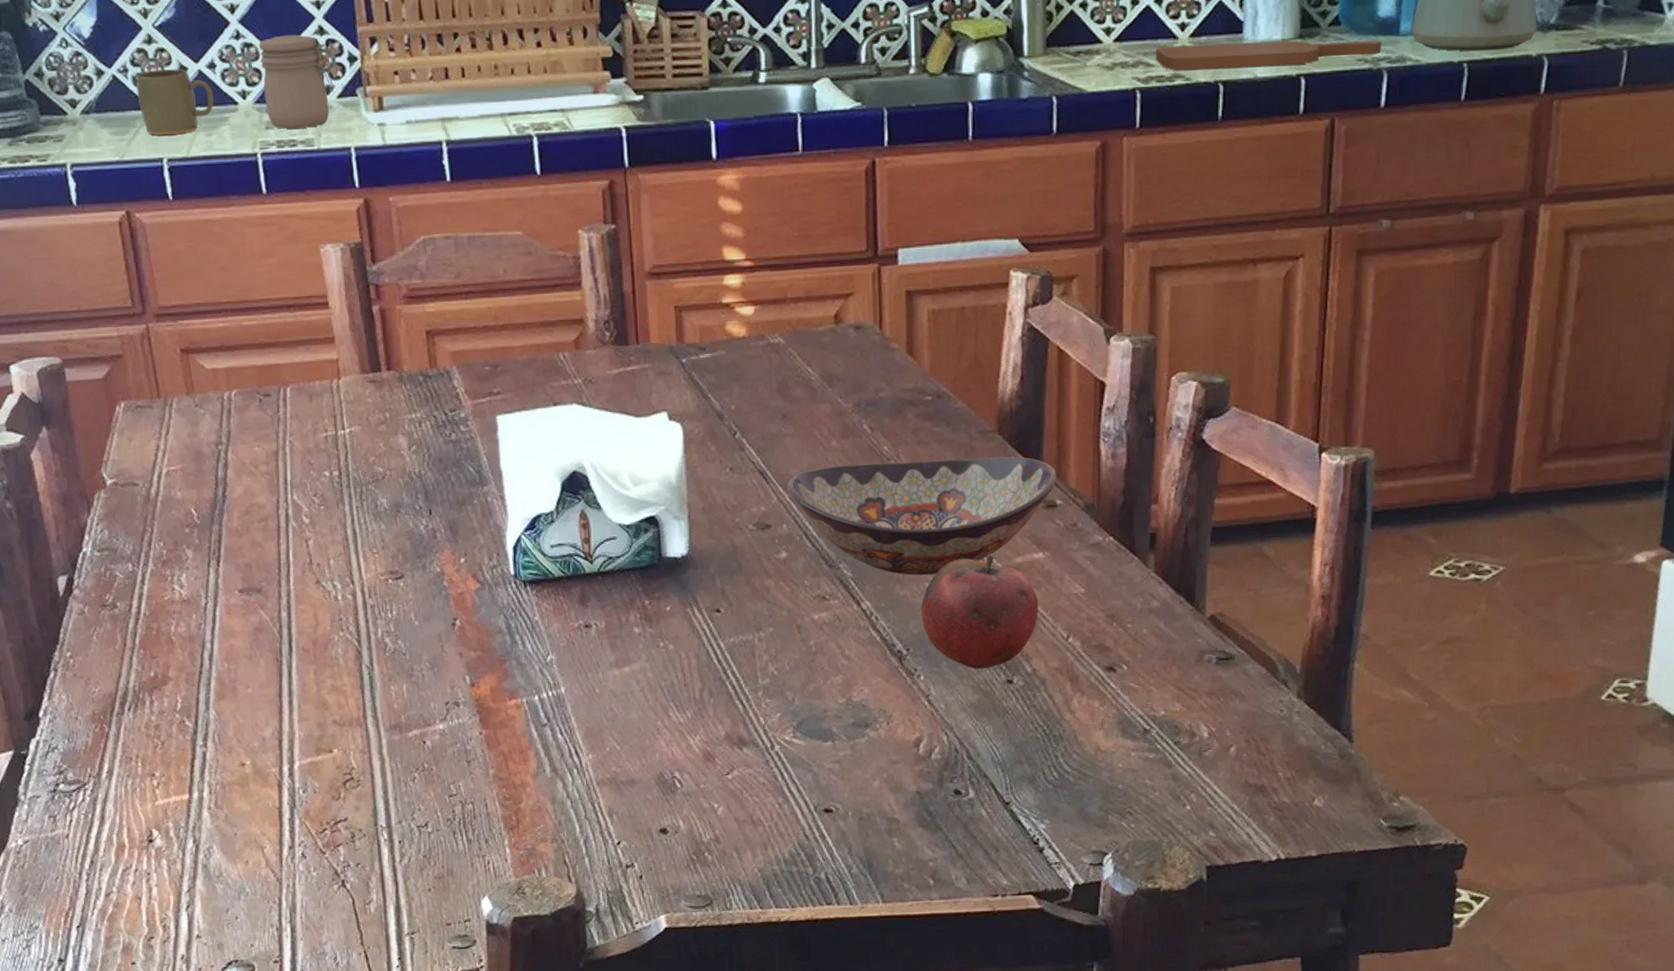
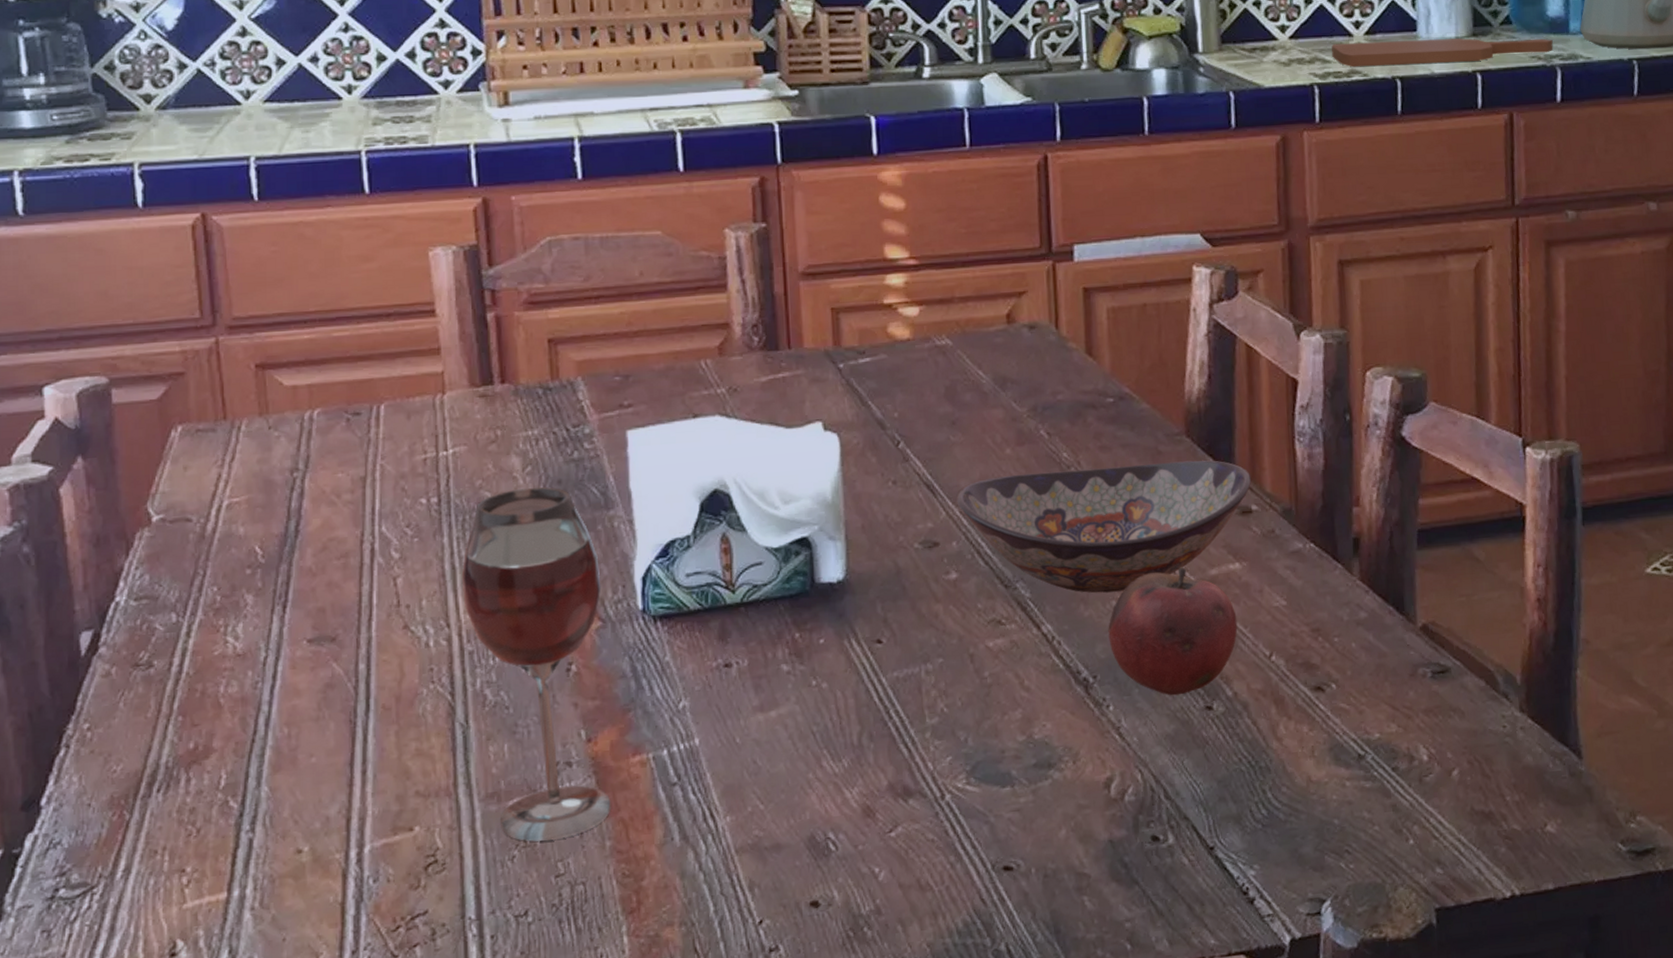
mug: present [136,69,214,135] -> none [224,62,314,132]
jar: present [258,34,335,129] -> none [370,27,454,125]
wineglass: none [361,465,493,767] -> present [461,487,611,842]

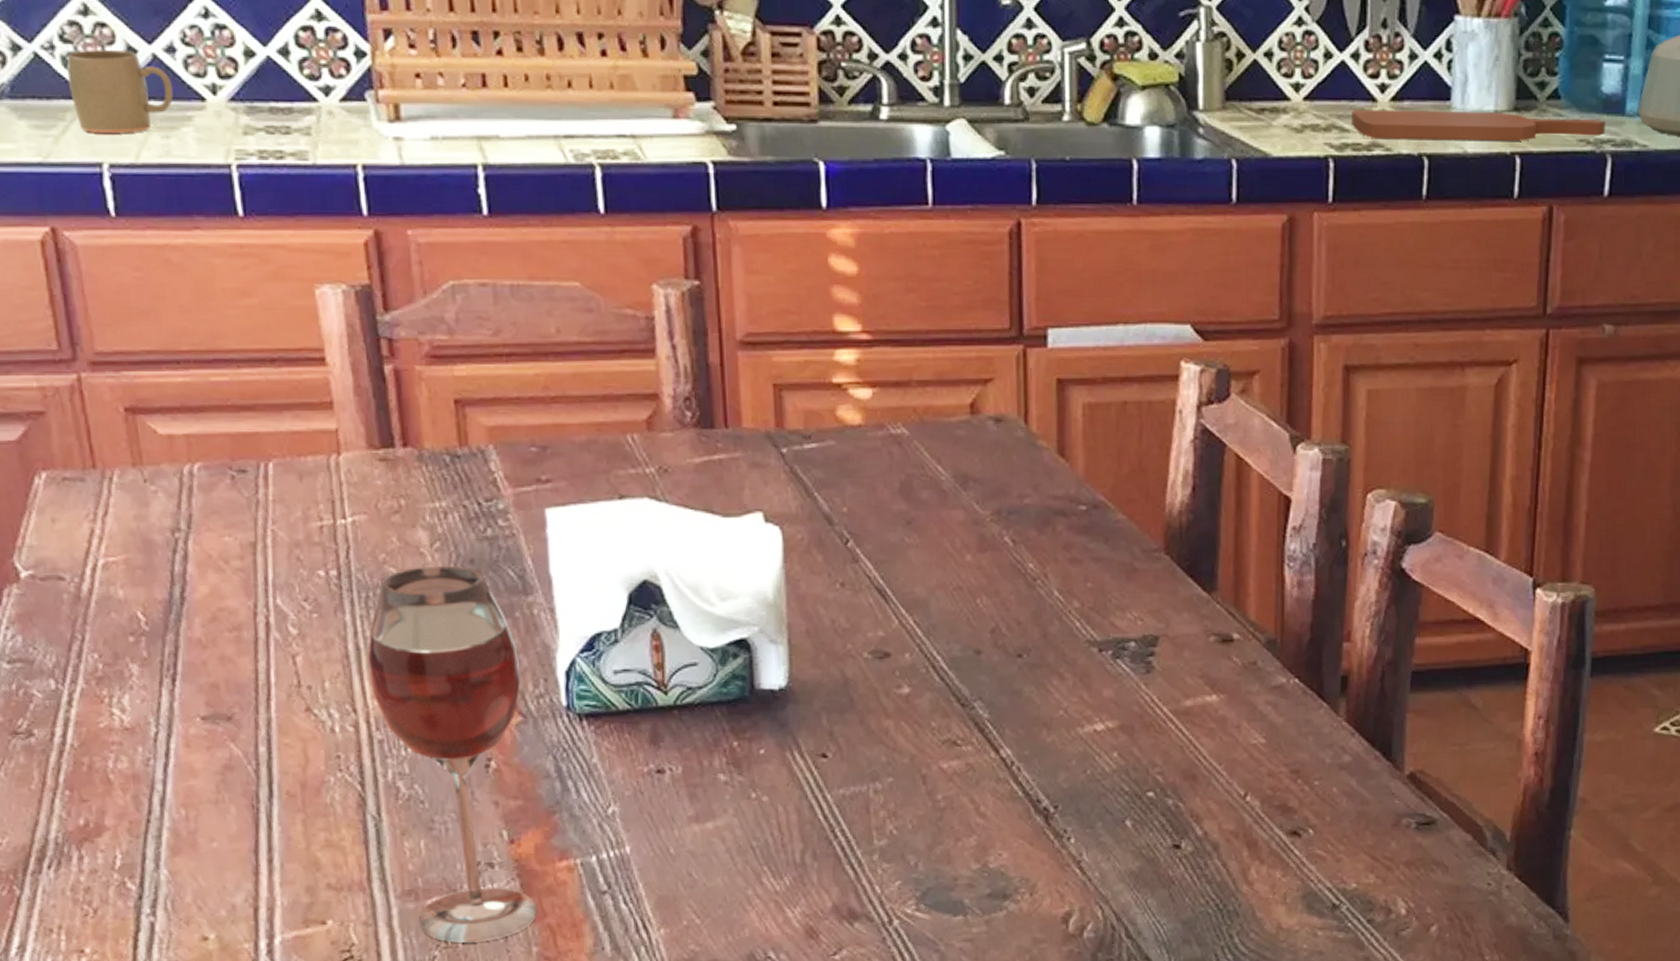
mug: none [224,62,314,132] -> present [66,50,173,133]
decorative bowl: present [956,460,1252,593] -> none [910,580,1235,718]
fruit: present [1108,567,1238,696] -> none [1072,696,1211,832]

